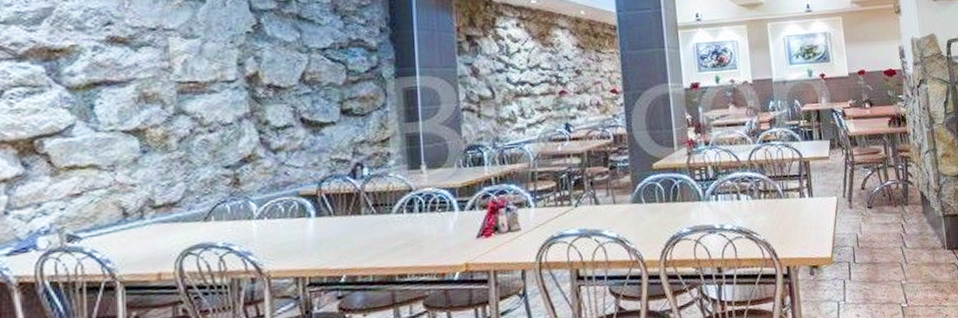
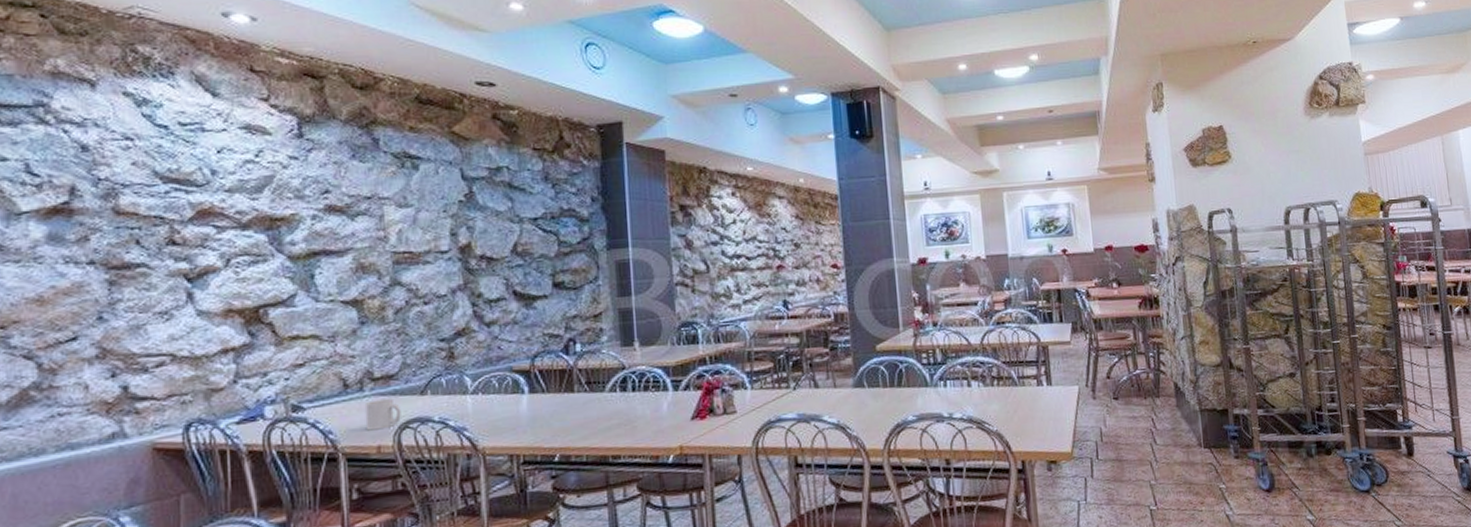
cup: none [145,226,183,258] -> present [364,399,401,431]

